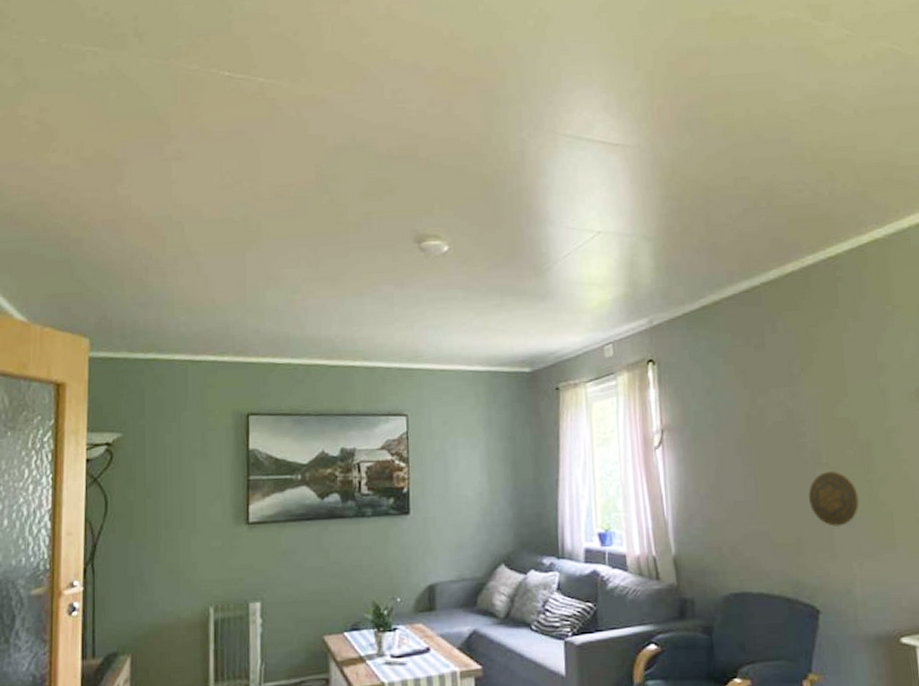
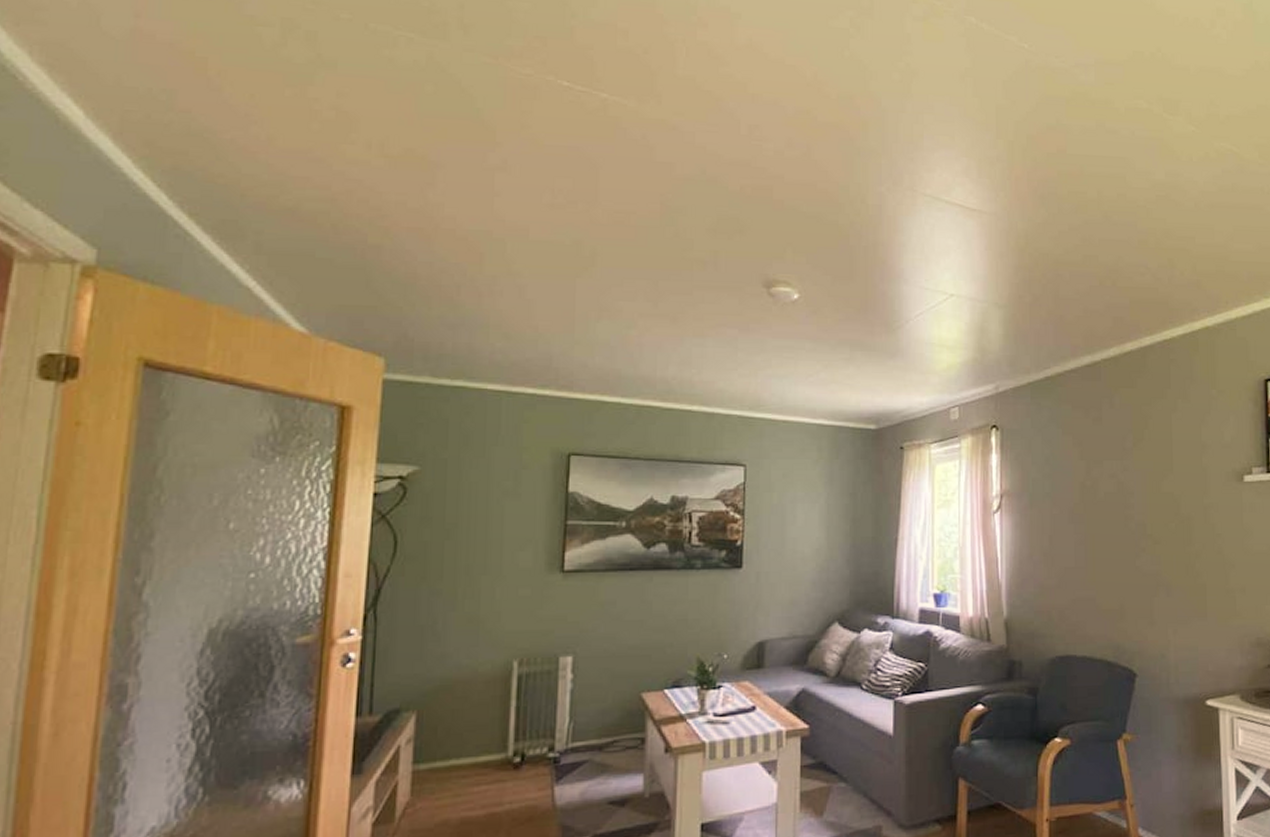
decorative plate: present [808,472,859,527] -> none [1133,543,1177,595]

